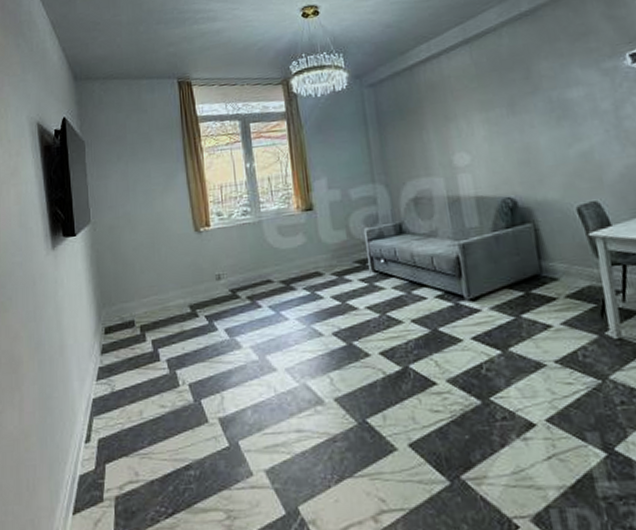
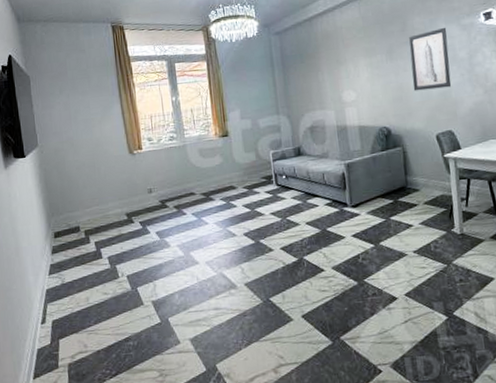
wall art: none [535,72,594,153] -> present [409,27,452,91]

